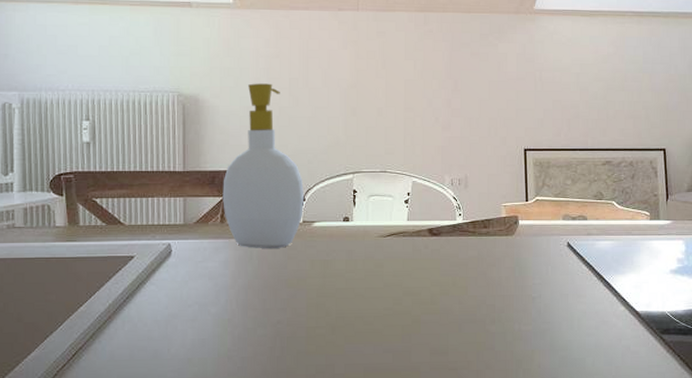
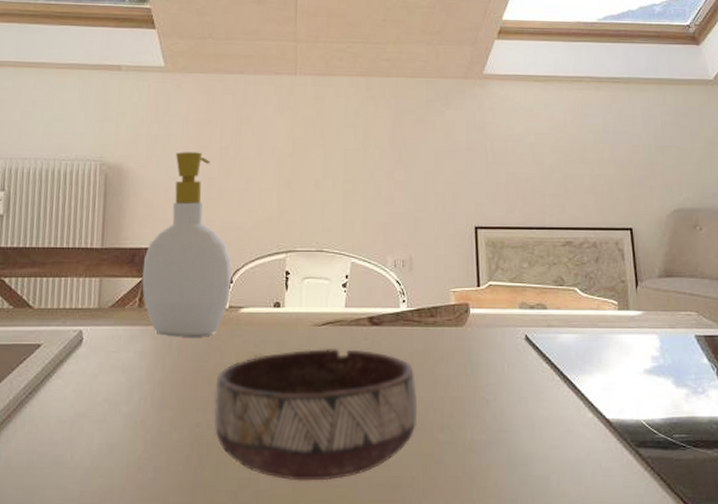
bowl: none [293,255,472,367] -> present [214,347,418,481]

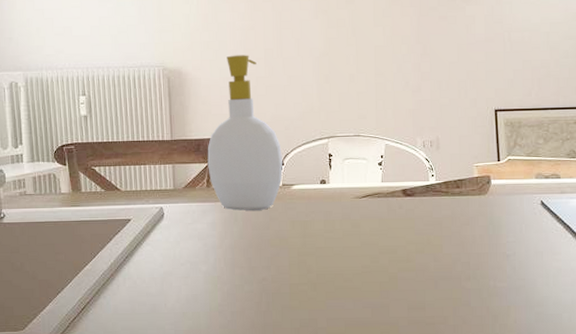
bowl: present [214,347,418,481] -> none [276,215,447,321]

